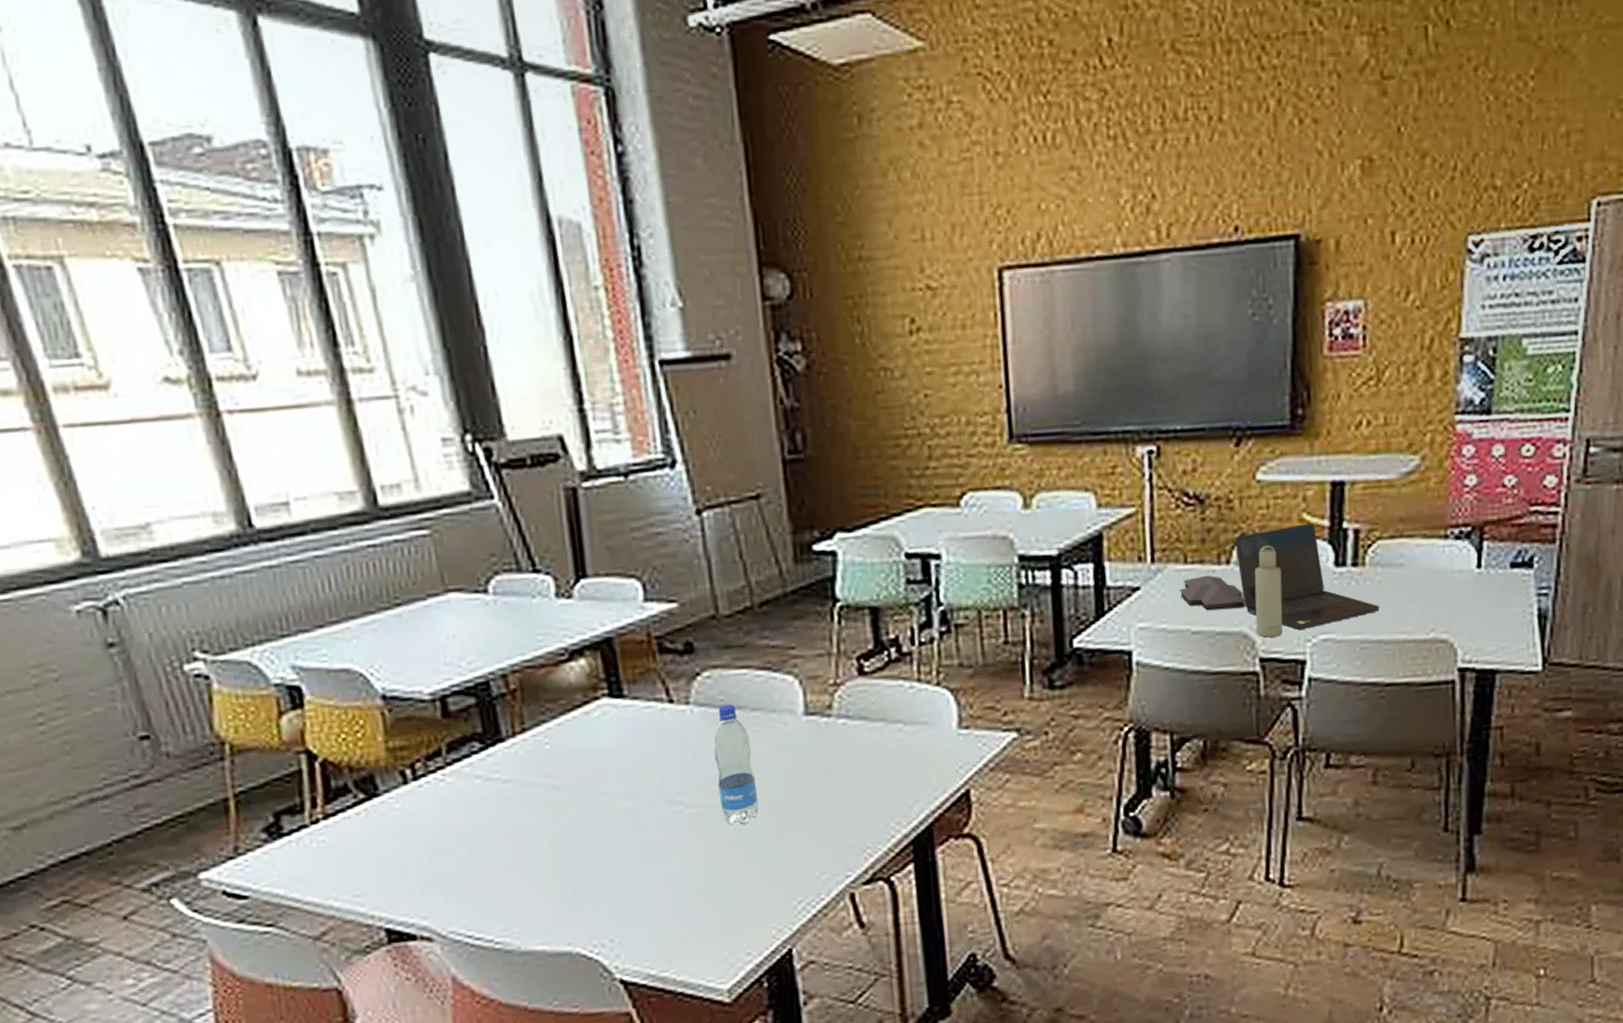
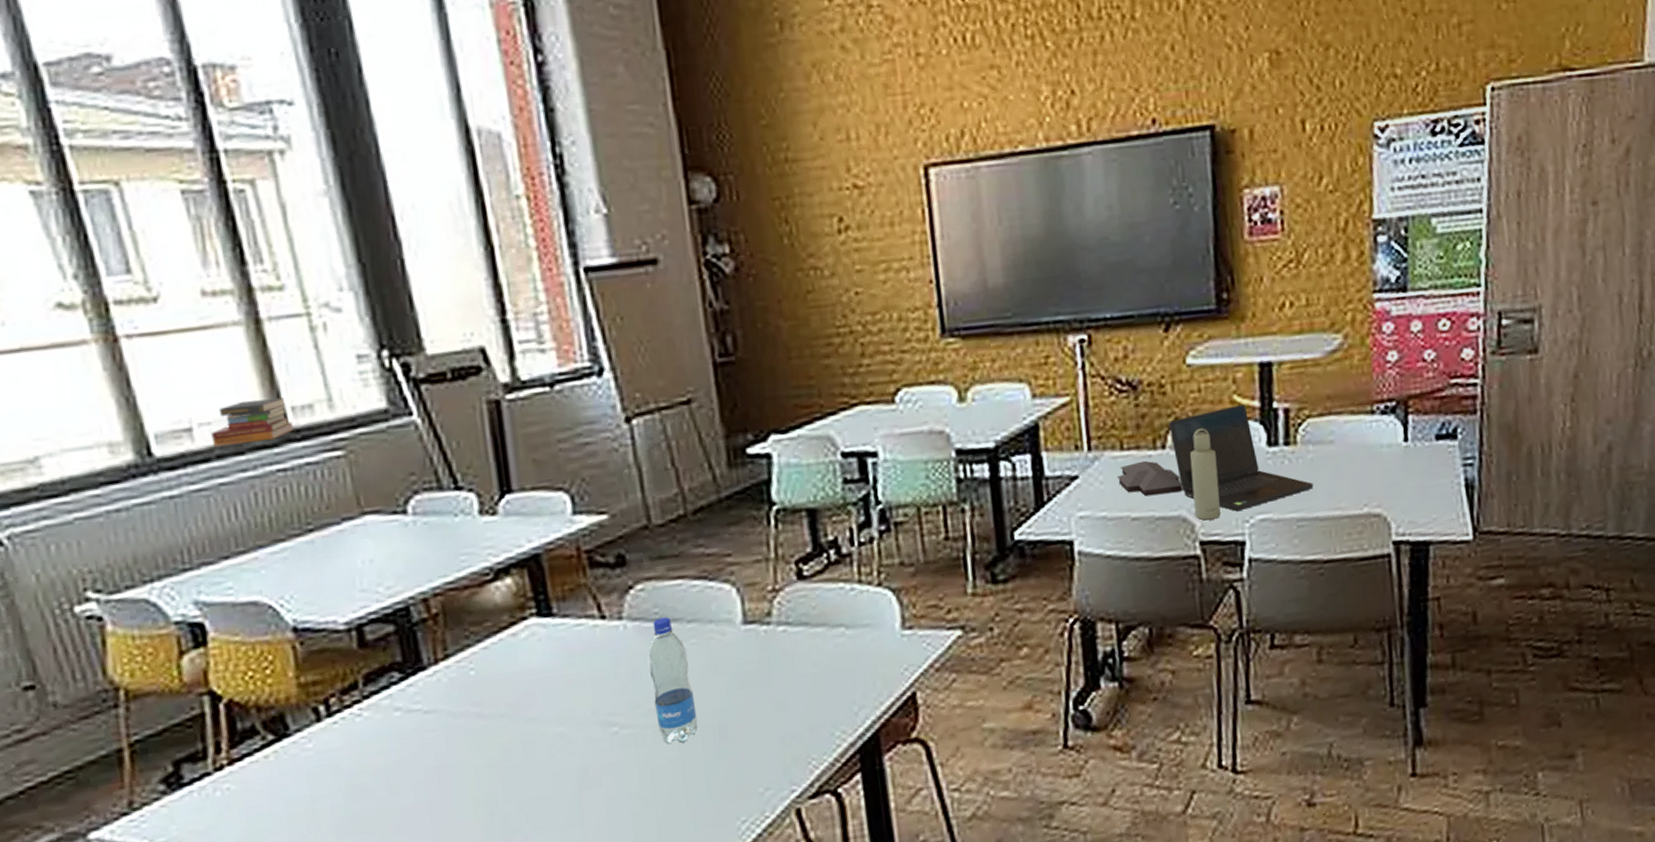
books: none [306,477,384,521] -> present [211,398,295,447]

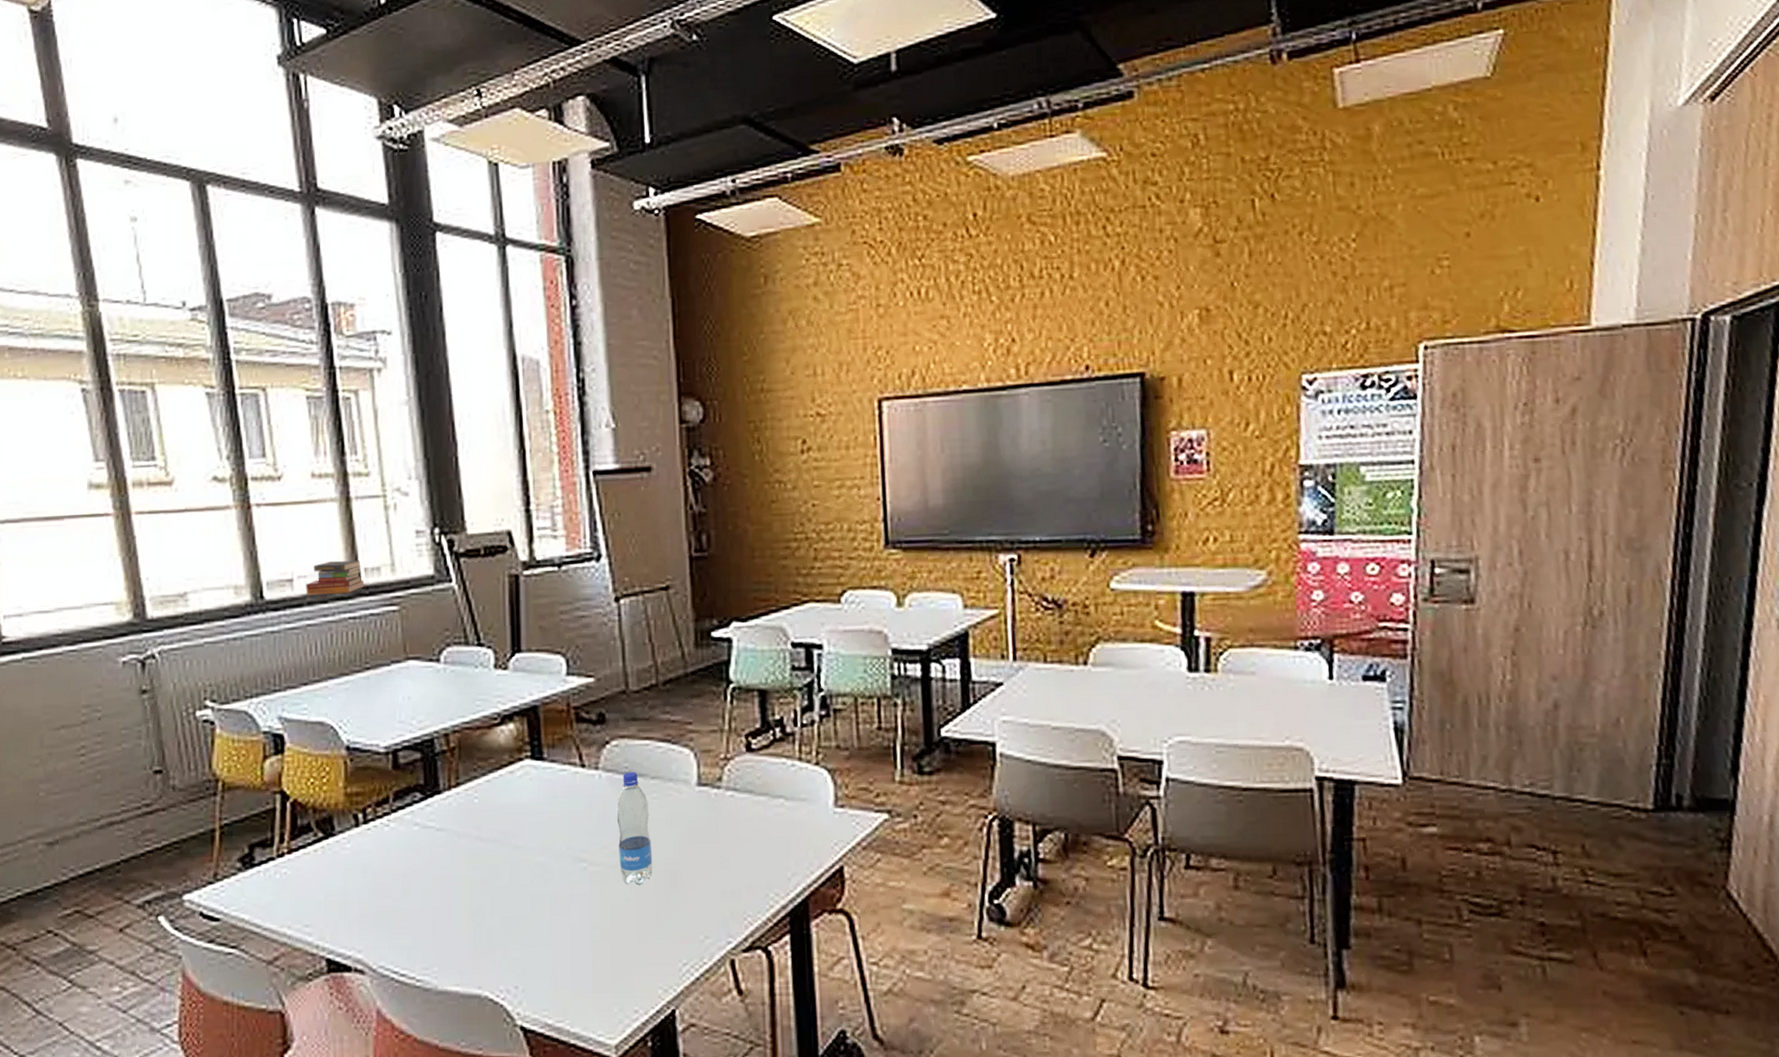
papers: present [1116,460,1183,497] -> none [1039,674,1103,708]
laptop: present [1168,404,1313,512] -> none [1091,630,1234,731]
bottle: present [1190,428,1221,521] -> none [1110,649,1139,737]

